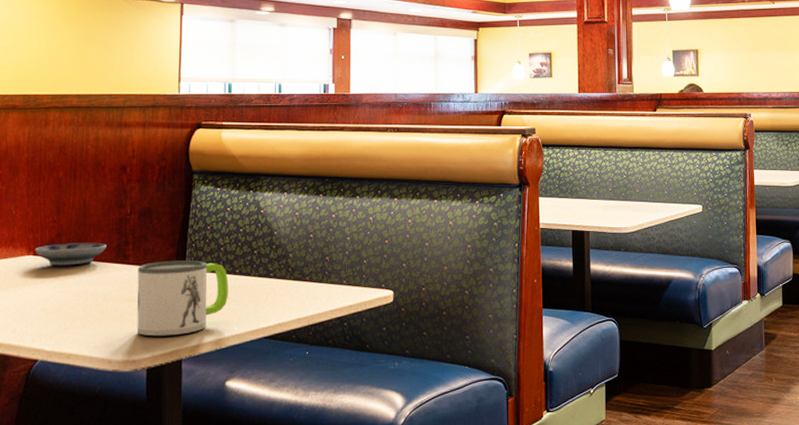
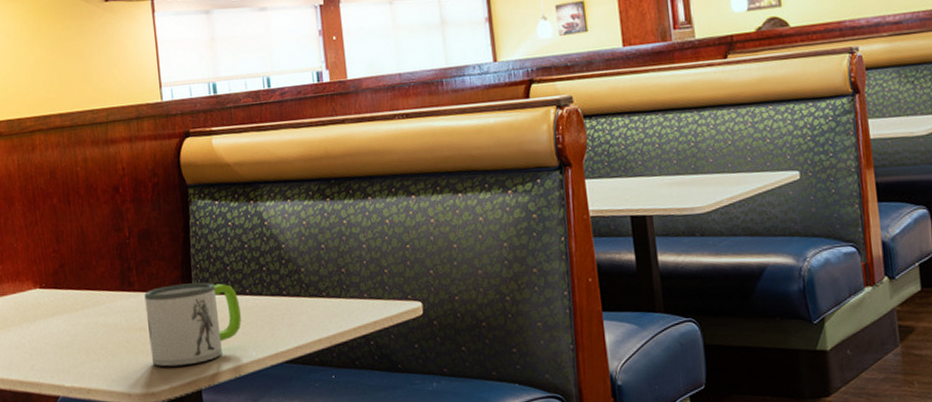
bowl: present [35,242,107,266] -> none [40,270,110,299]

